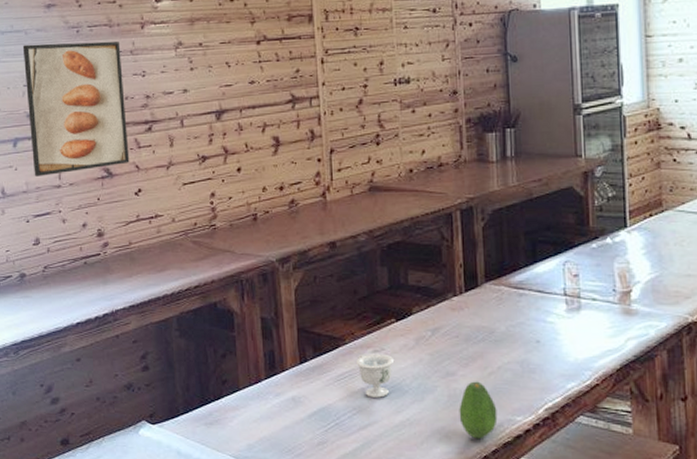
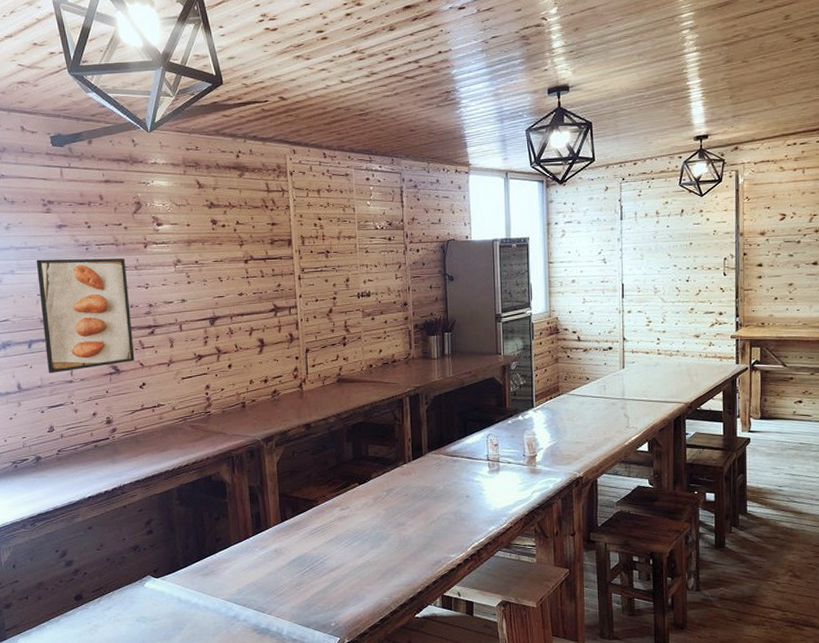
teacup: present [355,353,395,398] -> none [326,511,358,546]
fruit: present [459,381,498,439] -> none [407,529,437,574]

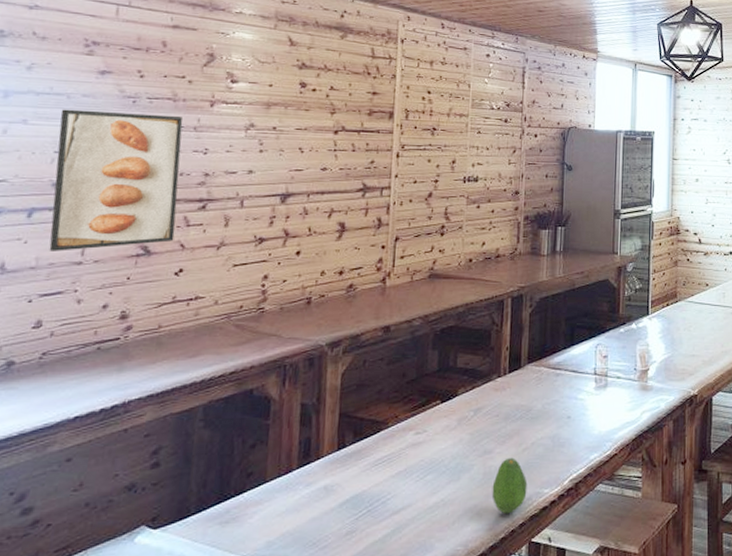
fruit: none [407,529,437,574] -> present [492,457,528,514]

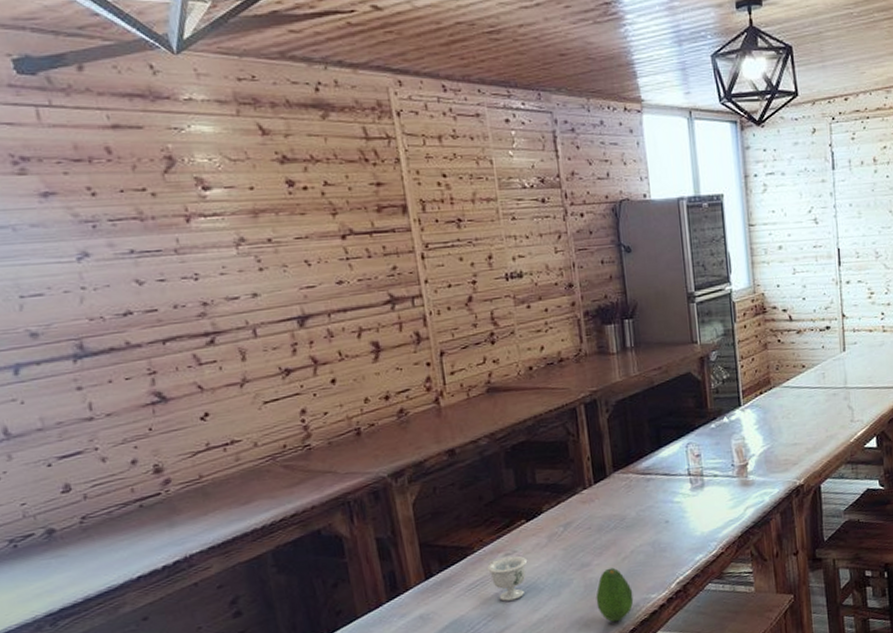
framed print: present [49,109,184,251] -> none [11,238,189,410]
teacup: none [396,435,436,481] -> present [486,556,528,601]

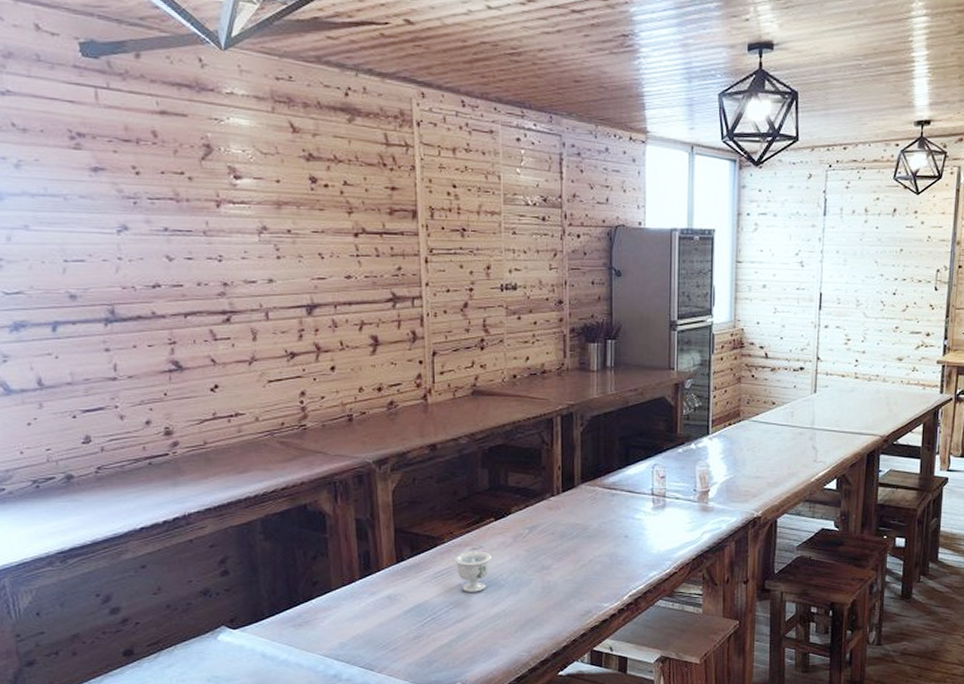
fruit: present [596,567,634,622] -> none [552,573,587,625]

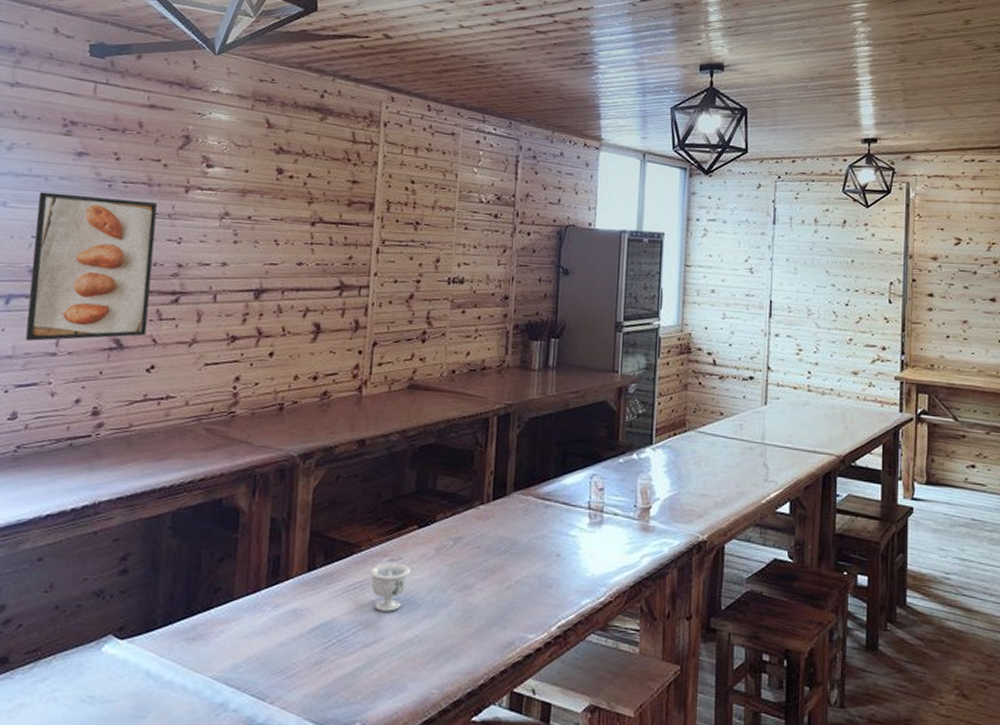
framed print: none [61,212,204,367] -> present [25,192,158,341]

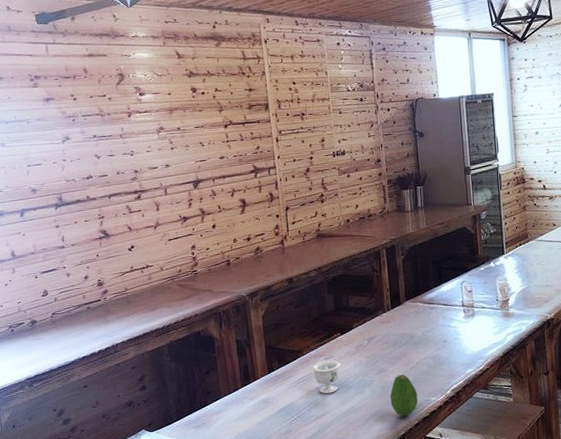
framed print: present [25,192,158,341] -> none [25,127,123,240]
fruit: none [471,595,511,659] -> present [390,374,418,417]

